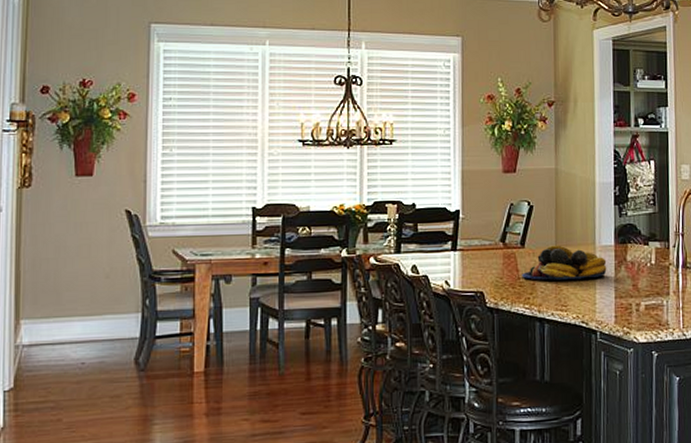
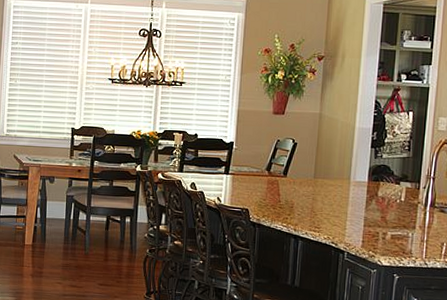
fruit bowl: present [522,245,607,281] -> none [282,177,359,208]

